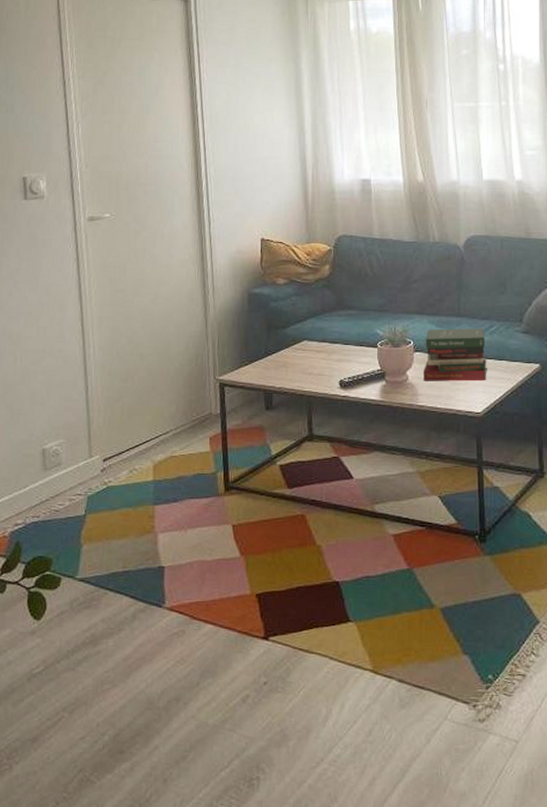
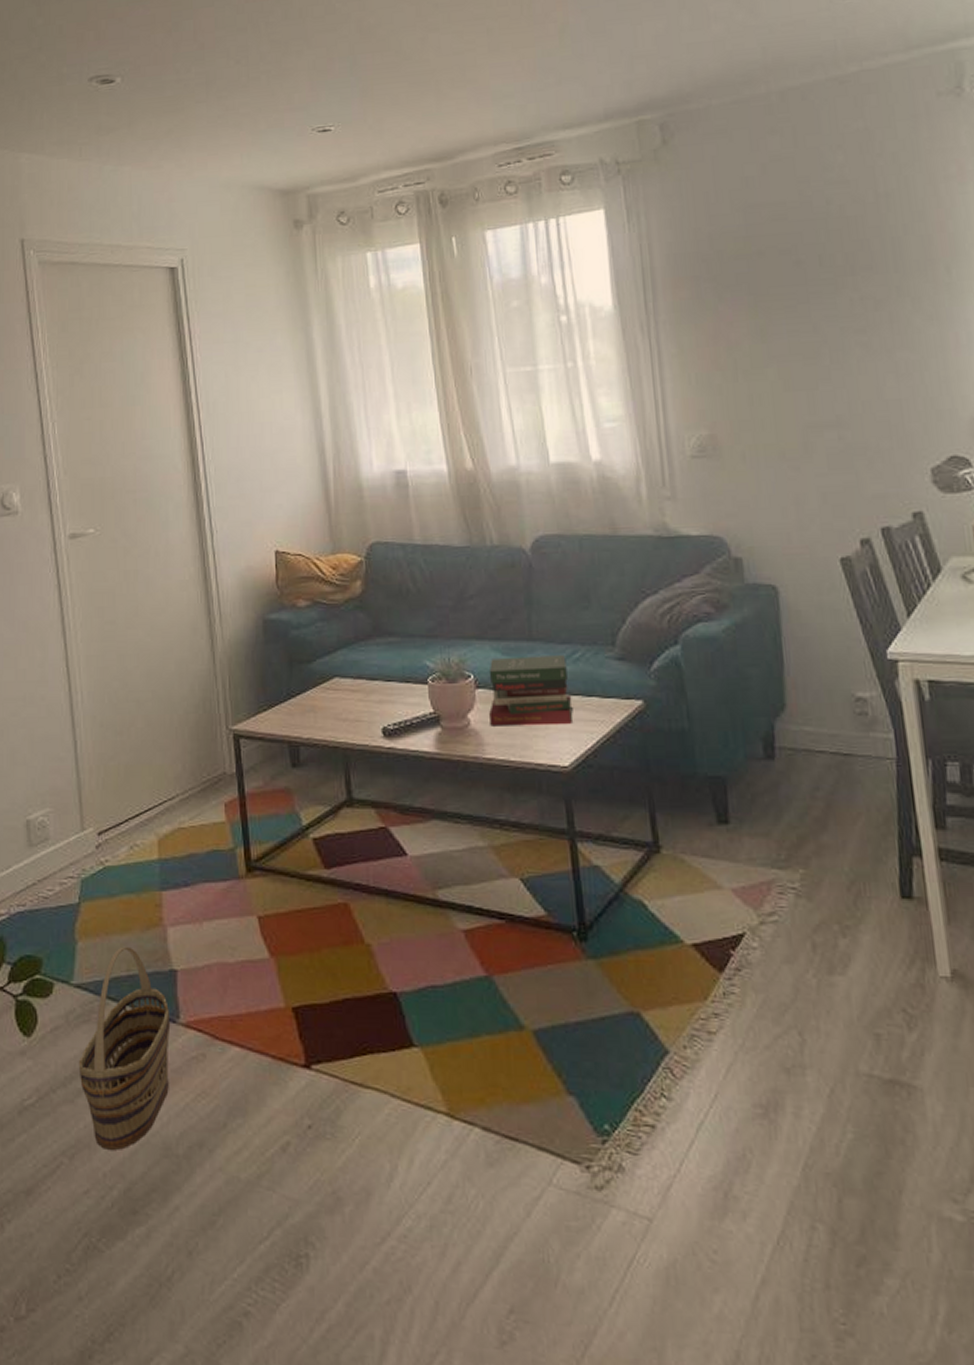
basket: none [79,549,158,706] -> present [78,946,171,1151]

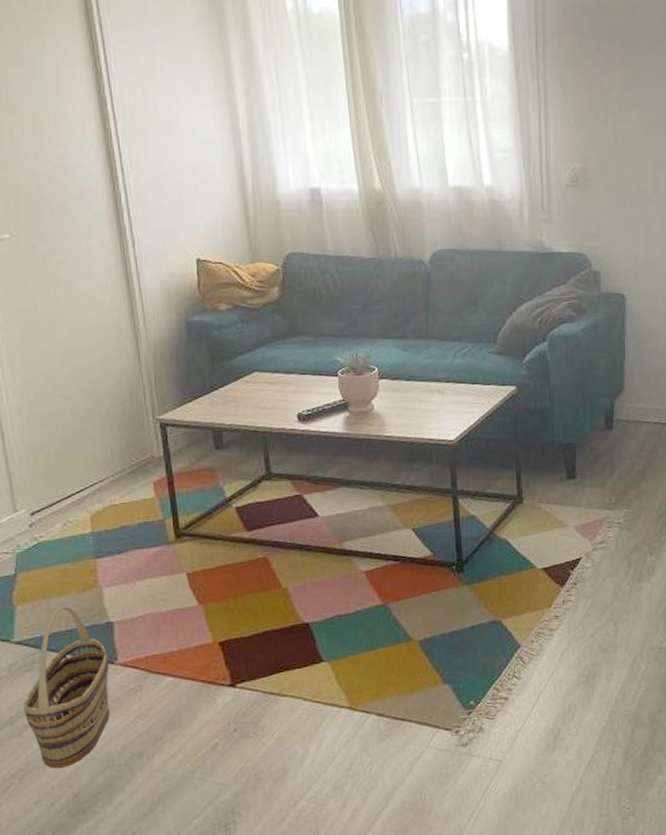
books: present [489,655,573,726] -> none [390,351,460,410]

